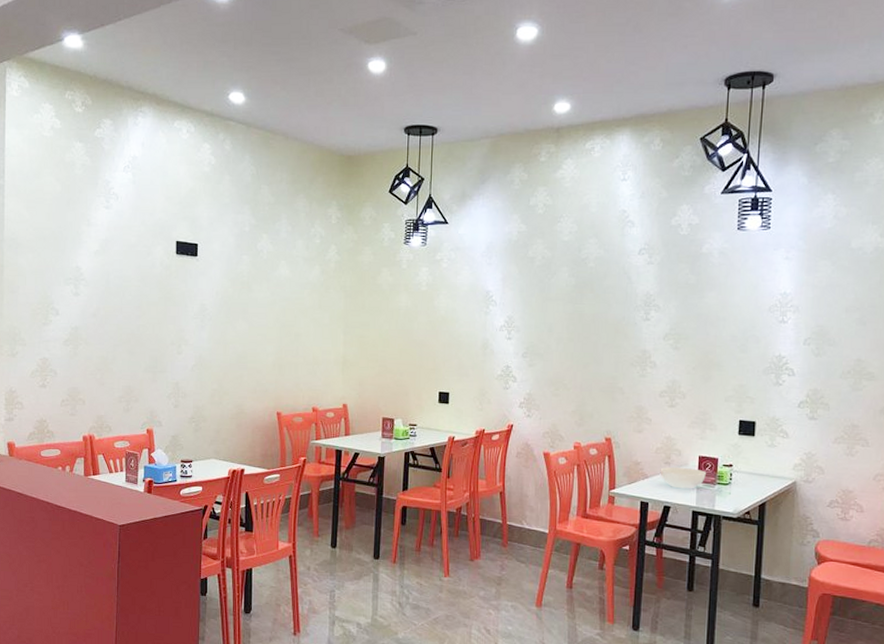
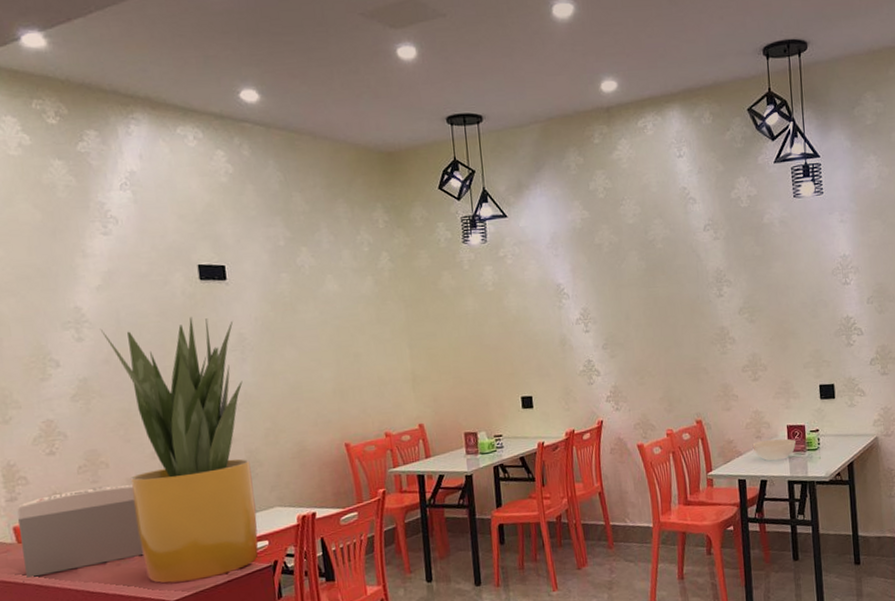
battery: none [12,418,103,486] -> present [17,484,144,578]
planter: none [93,285,199,511] -> present [100,317,259,584]

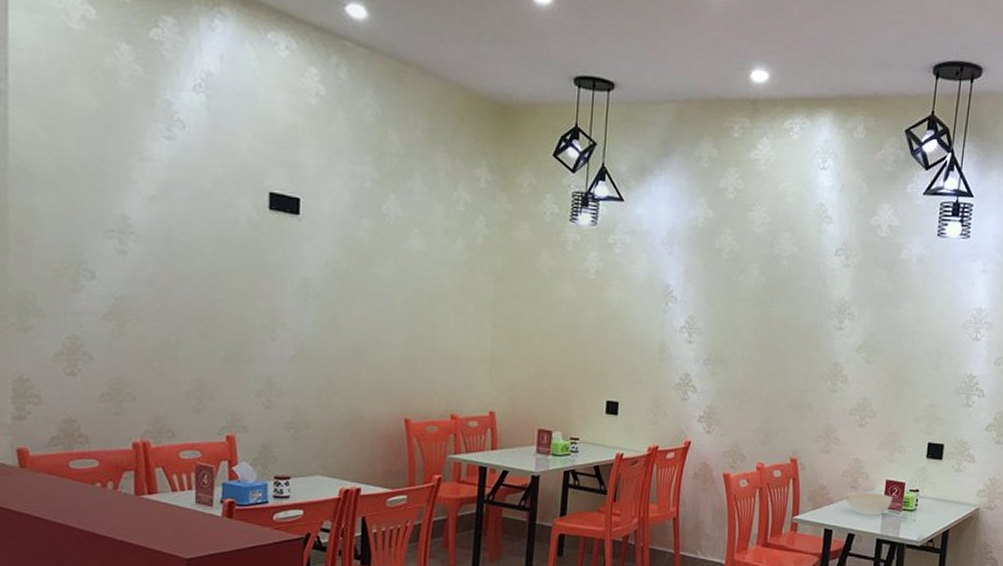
battery: present [17,484,144,578] -> none [24,419,162,508]
planter: present [100,317,259,584] -> none [147,244,301,540]

